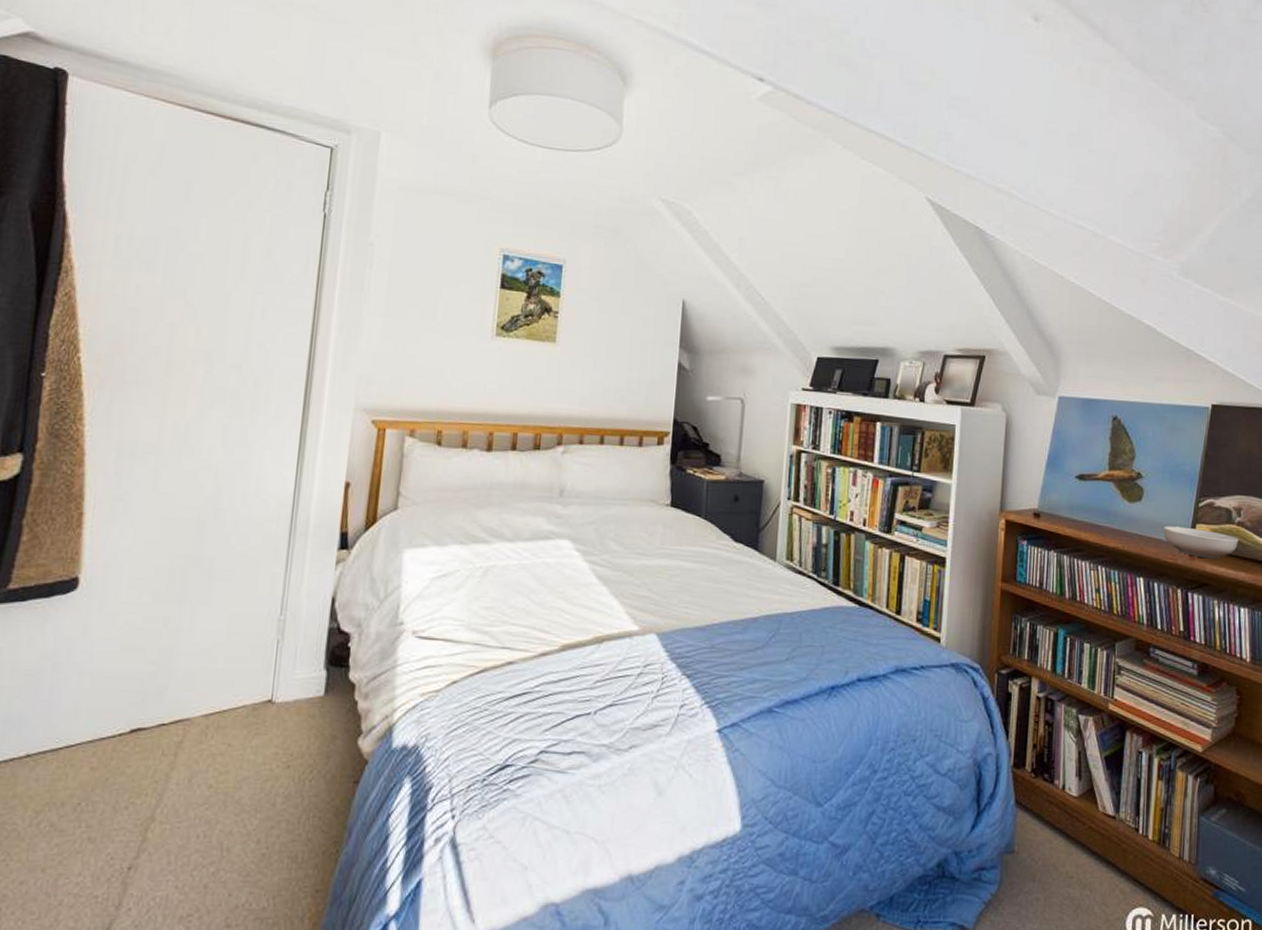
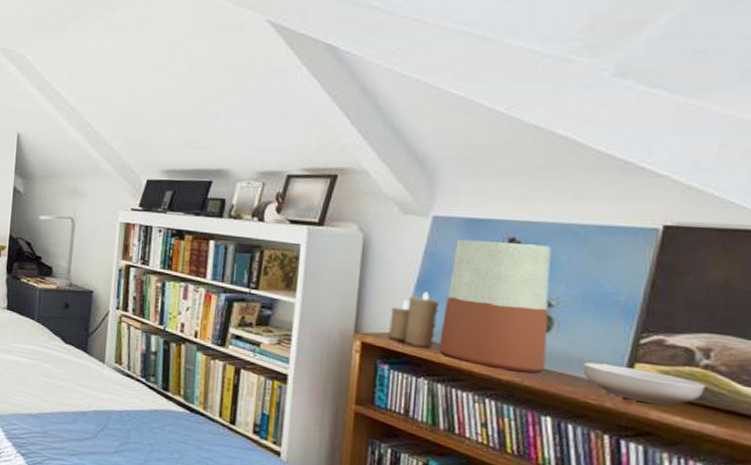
candle: none [1027,468,1064,523] -> present [388,292,439,349]
vase: none [1064,418,1142,539] -> present [439,239,551,374]

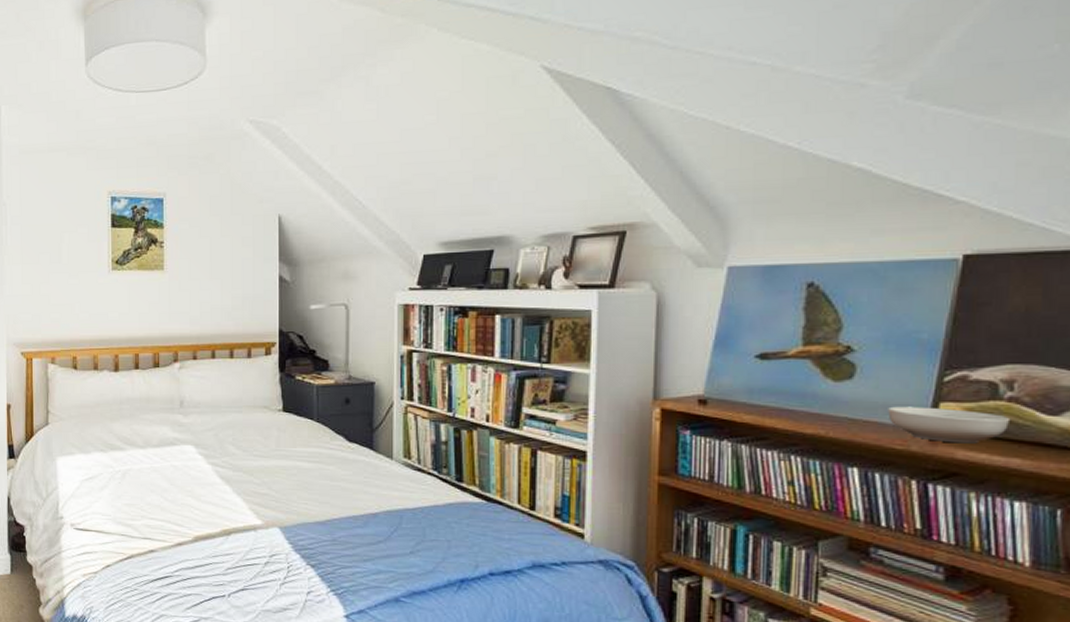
candle: present [388,292,439,349] -> none [689,349,739,409]
vase: present [439,239,551,374] -> none [741,287,852,424]

